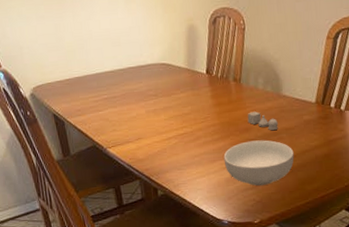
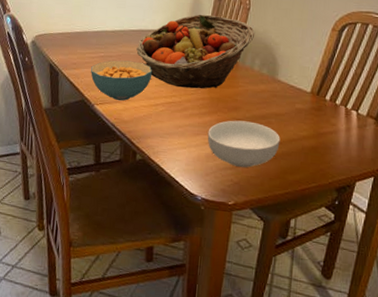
cereal bowl: none [97,98,160,140] -> present [91,60,153,101]
fruit basket: none [139,40,254,118] -> present [136,14,256,89]
salt and pepper shaker set: present [247,111,278,131] -> none [238,91,269,114]

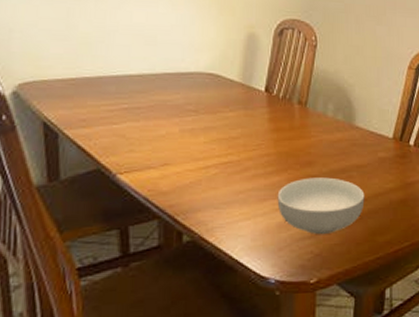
cereal bowl: present [91,60,153,101] -> none [109,112,199,165]
fruit basket: present [136,14,256,89] -> none [175,52,326,143]

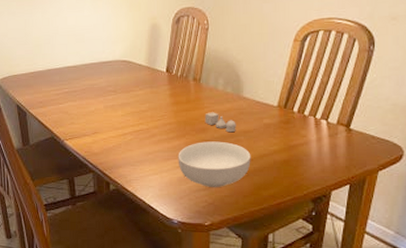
salt and pepper shaker set: none [311,142,348,167] -> present [205,112,236,133]

